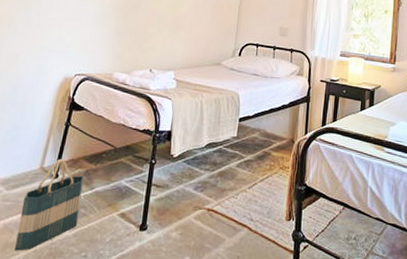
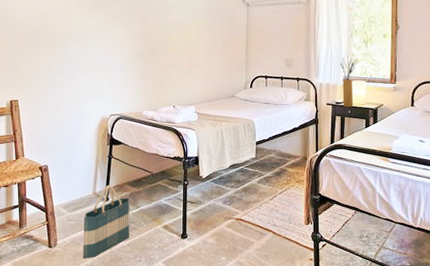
vase: none [338,29,357,87] -> present [340,55,358,108]

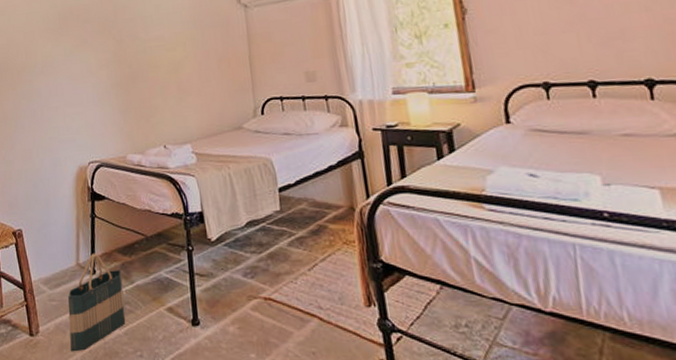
vase: present [340,55,358,108] -> none [385,58,413,133]

